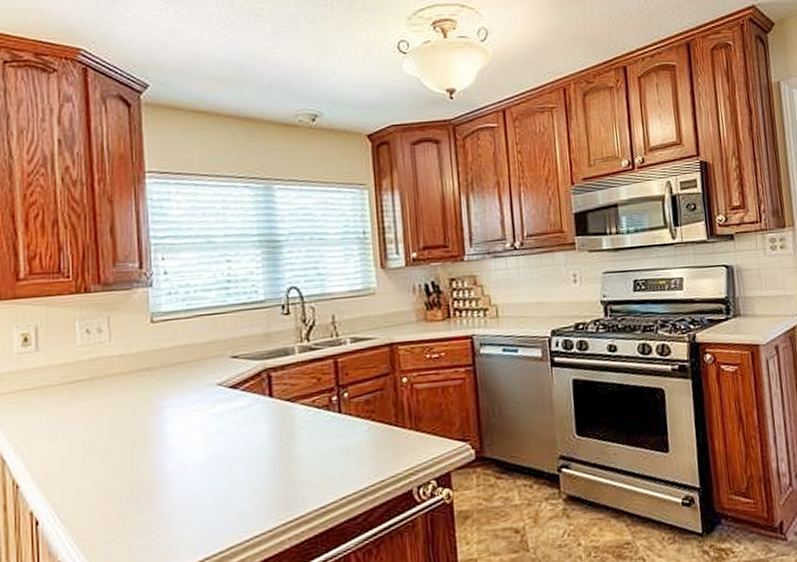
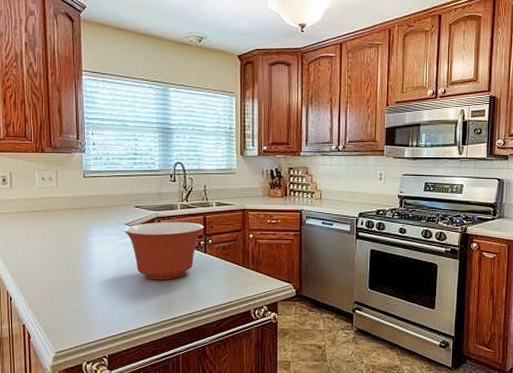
mixing bowl: none [216,370,336,464] -> present [124,221,204,280]

